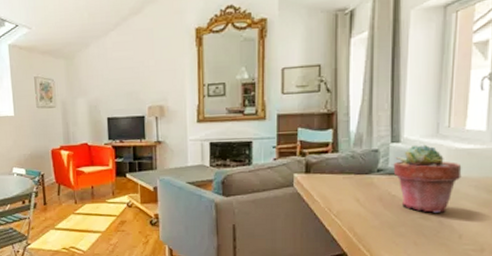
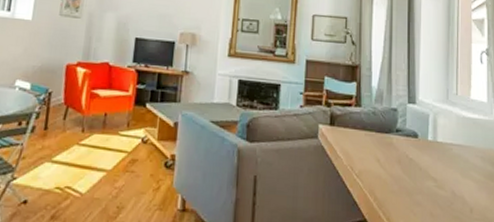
potted succulent: present [393,144,462,213] -> none [410,108,469,182]

